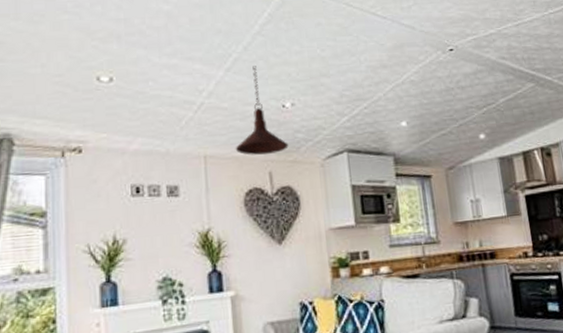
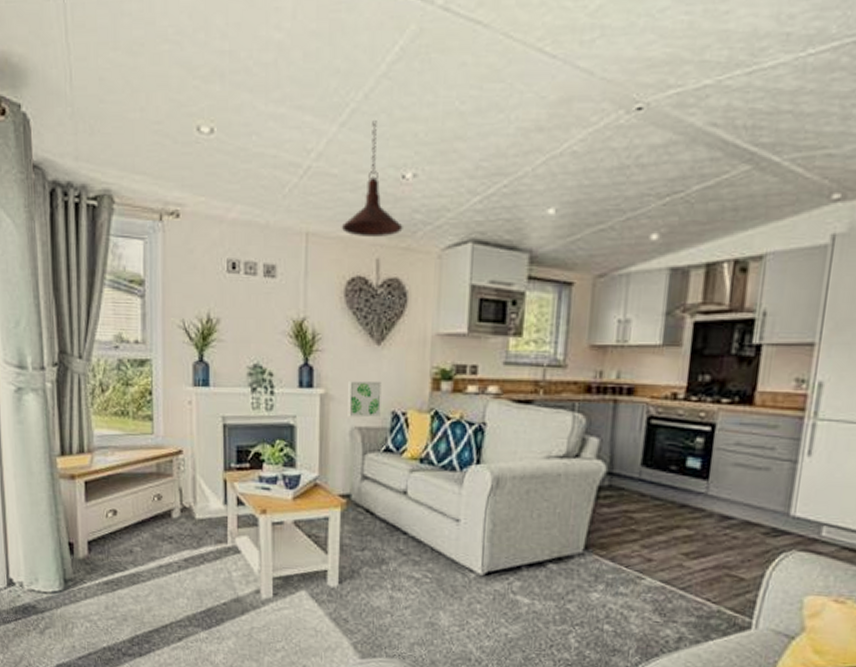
wall art: none [256,276,290,314] -> present [348,380,382,418]

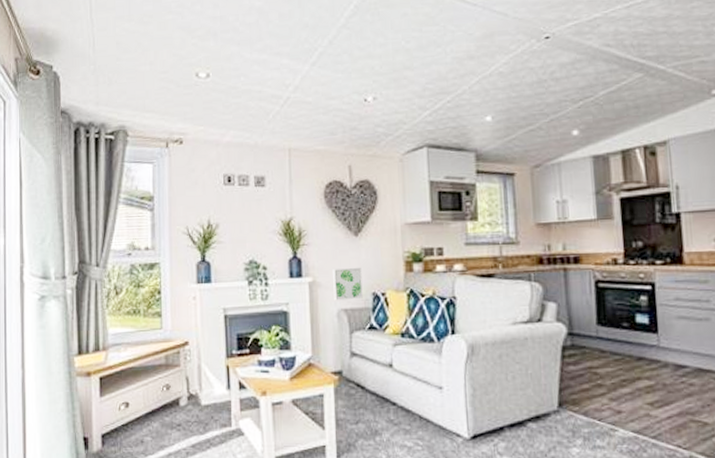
pendant light: present [341,120,403,236] -> none [317,59,369,149]

